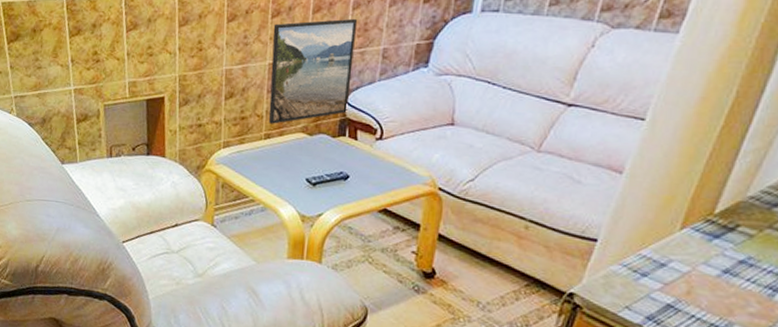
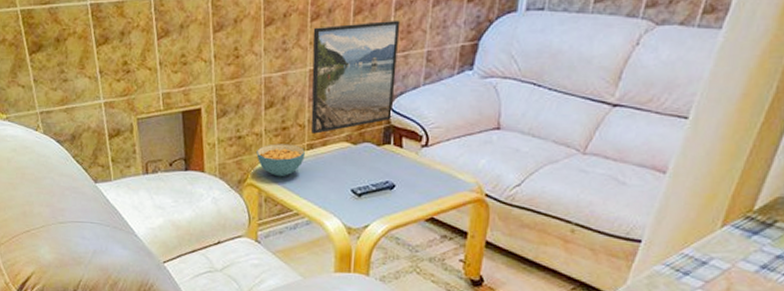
cereal bowl: none [215,132,262,165] -> present [256,144,305,177]

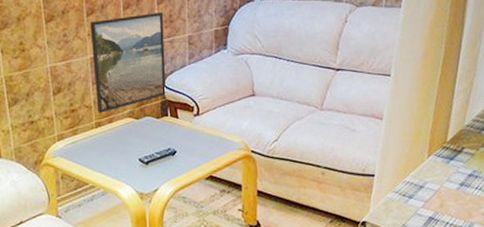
cereal bowl: present [256,144,305,177] -> none [49,124,94,155]

